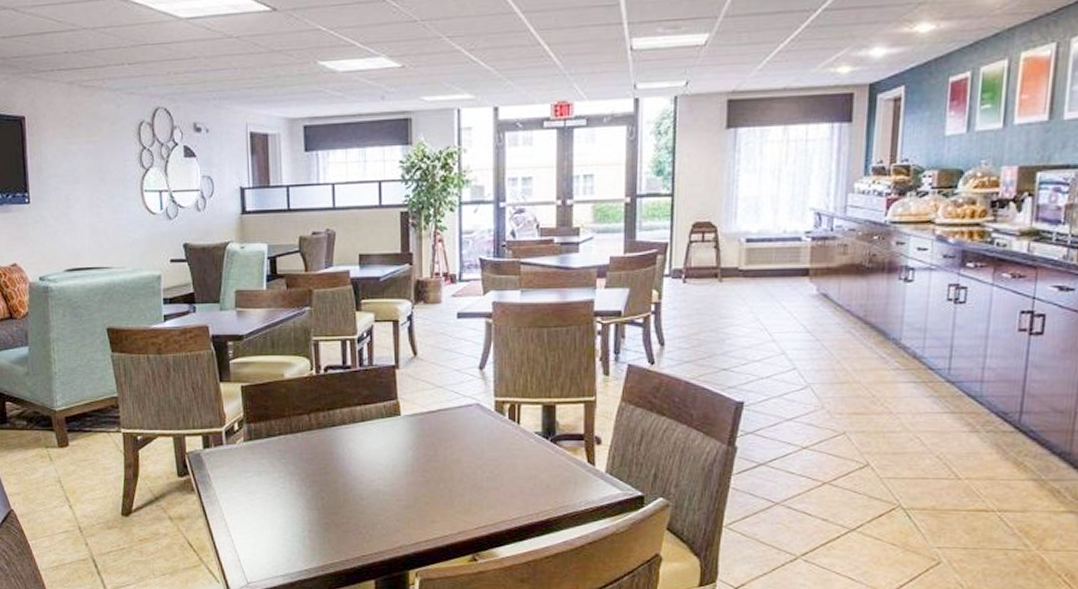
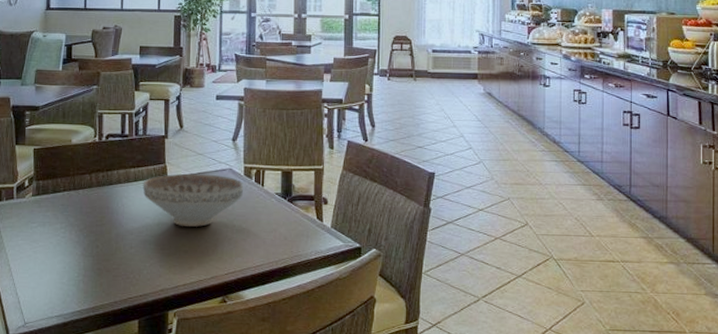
decorative bowl: none [371,410,495,474] -> present [143,173,244,227]

